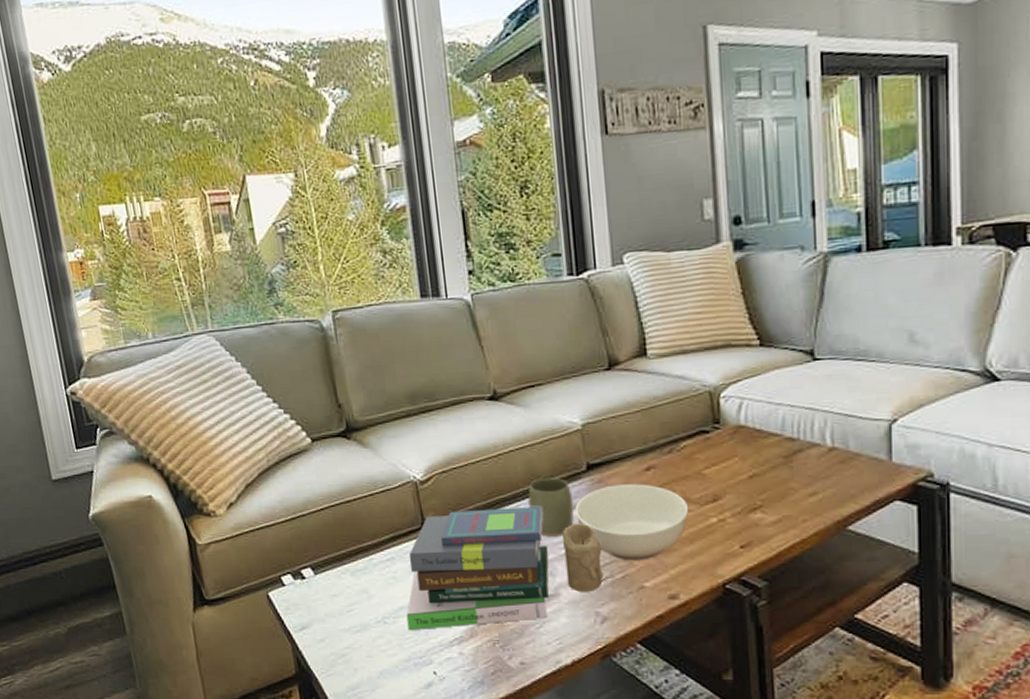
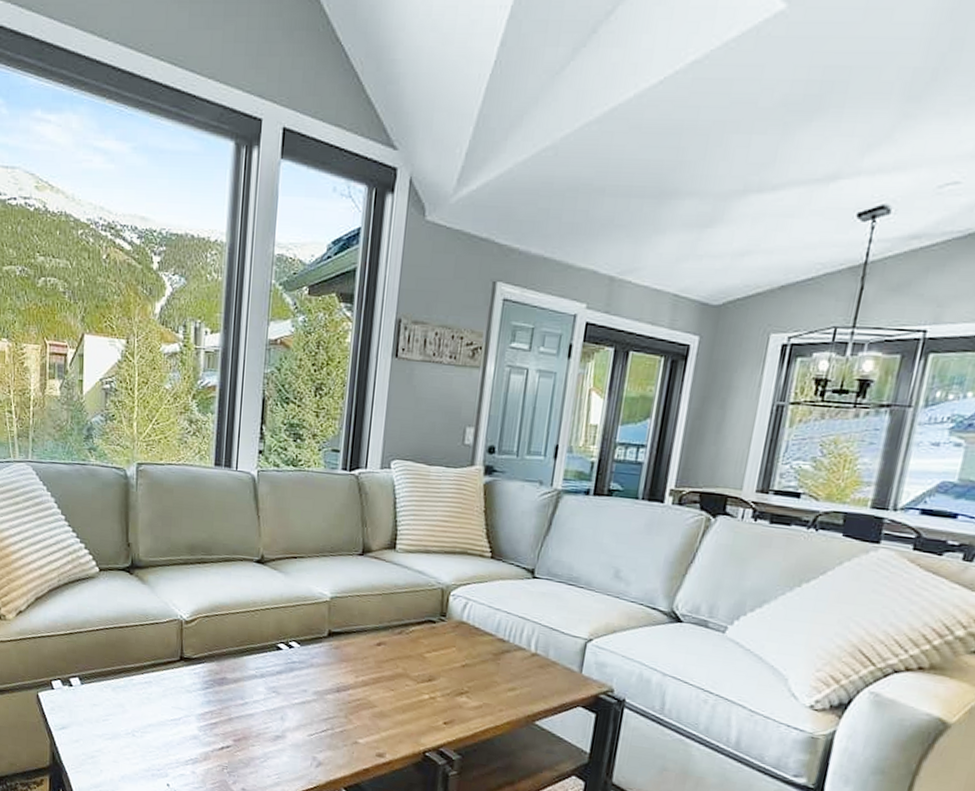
books: present [406,507,550,631] -> none [152,651,285,755]
mug: present [528,478,574,537] -> none [273,636,312,688]
candle: present [562,523,604,592] -> none [294,679,329,739]
bowl: present [574,484,689,561] -> none [311,652,407,721]

